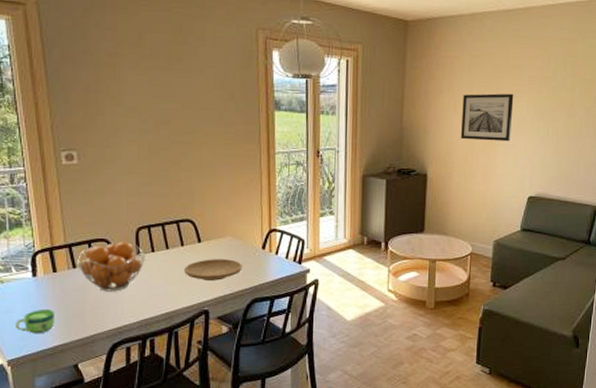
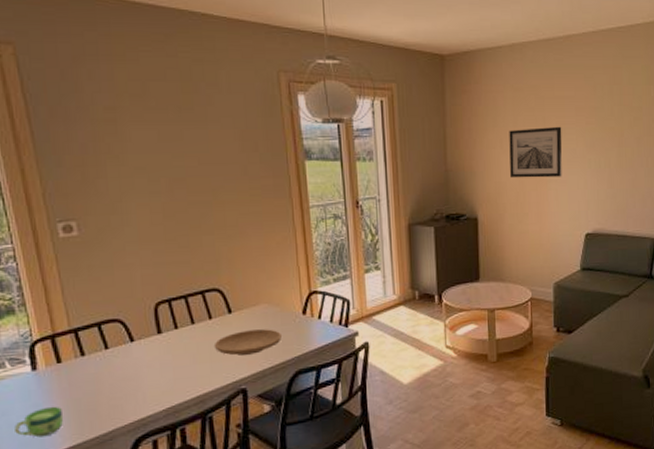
fruit basket: present [77,242,145,292] -> none [86,320,167,379]

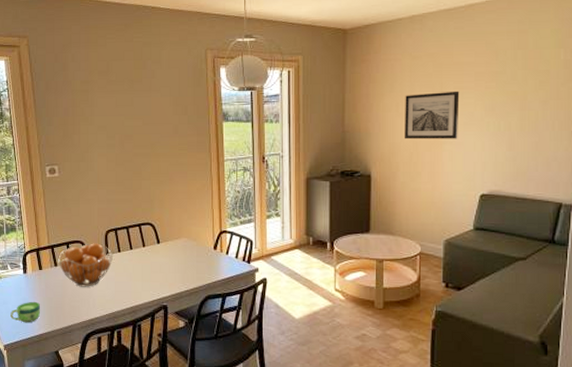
fruit basket: none [86,320,167,379] -> present [58,243,113,287]
plate: present [213,329,282,356] -> none [145,258,196,278]

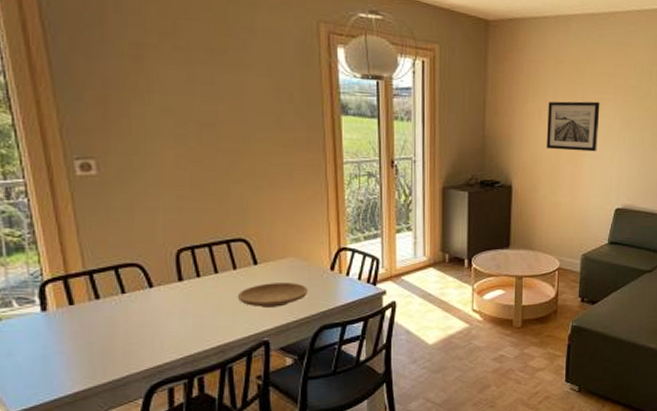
cup: present [10,301,40,323] -> none [21,348,73,380]
fruit basket: present [58,243,113,287] -> none [101,266,189,325]
plate: none [145,258,196,278] -> present [237,283,308,307]

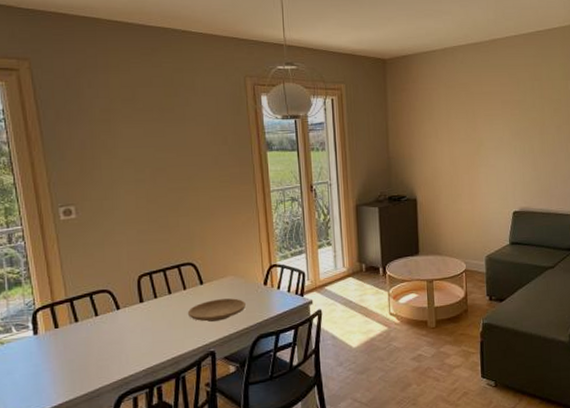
wall art: present [546,101,600,152] -> none [443,117,491,164]

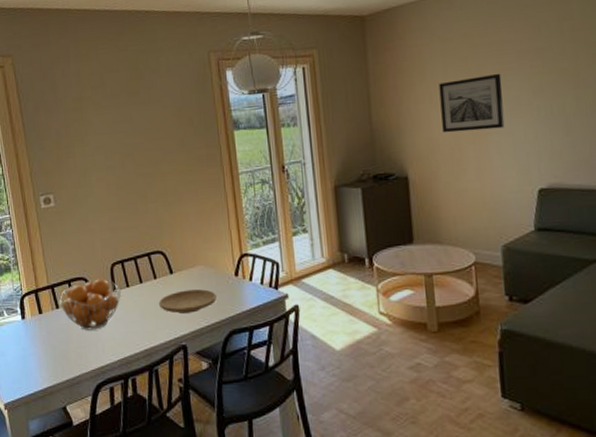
fruit basket: none [79,290,148,343] -> present [60,278,121,330]
wall art: none [443,117,491,164] -> present [438,73,505,133]

